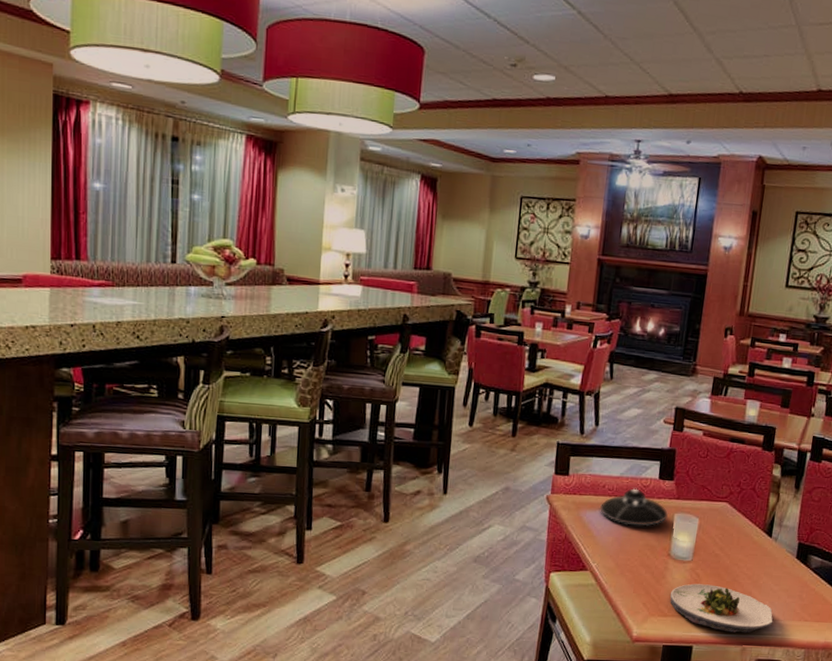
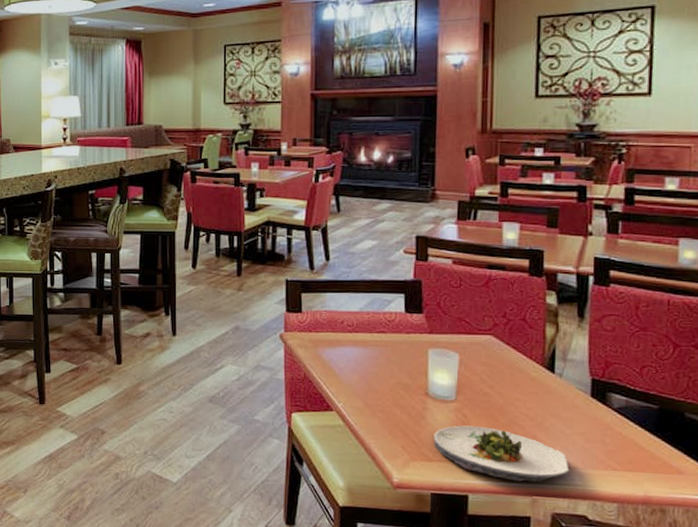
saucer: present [599,488,668,526] -> none [339,323,420,363]

